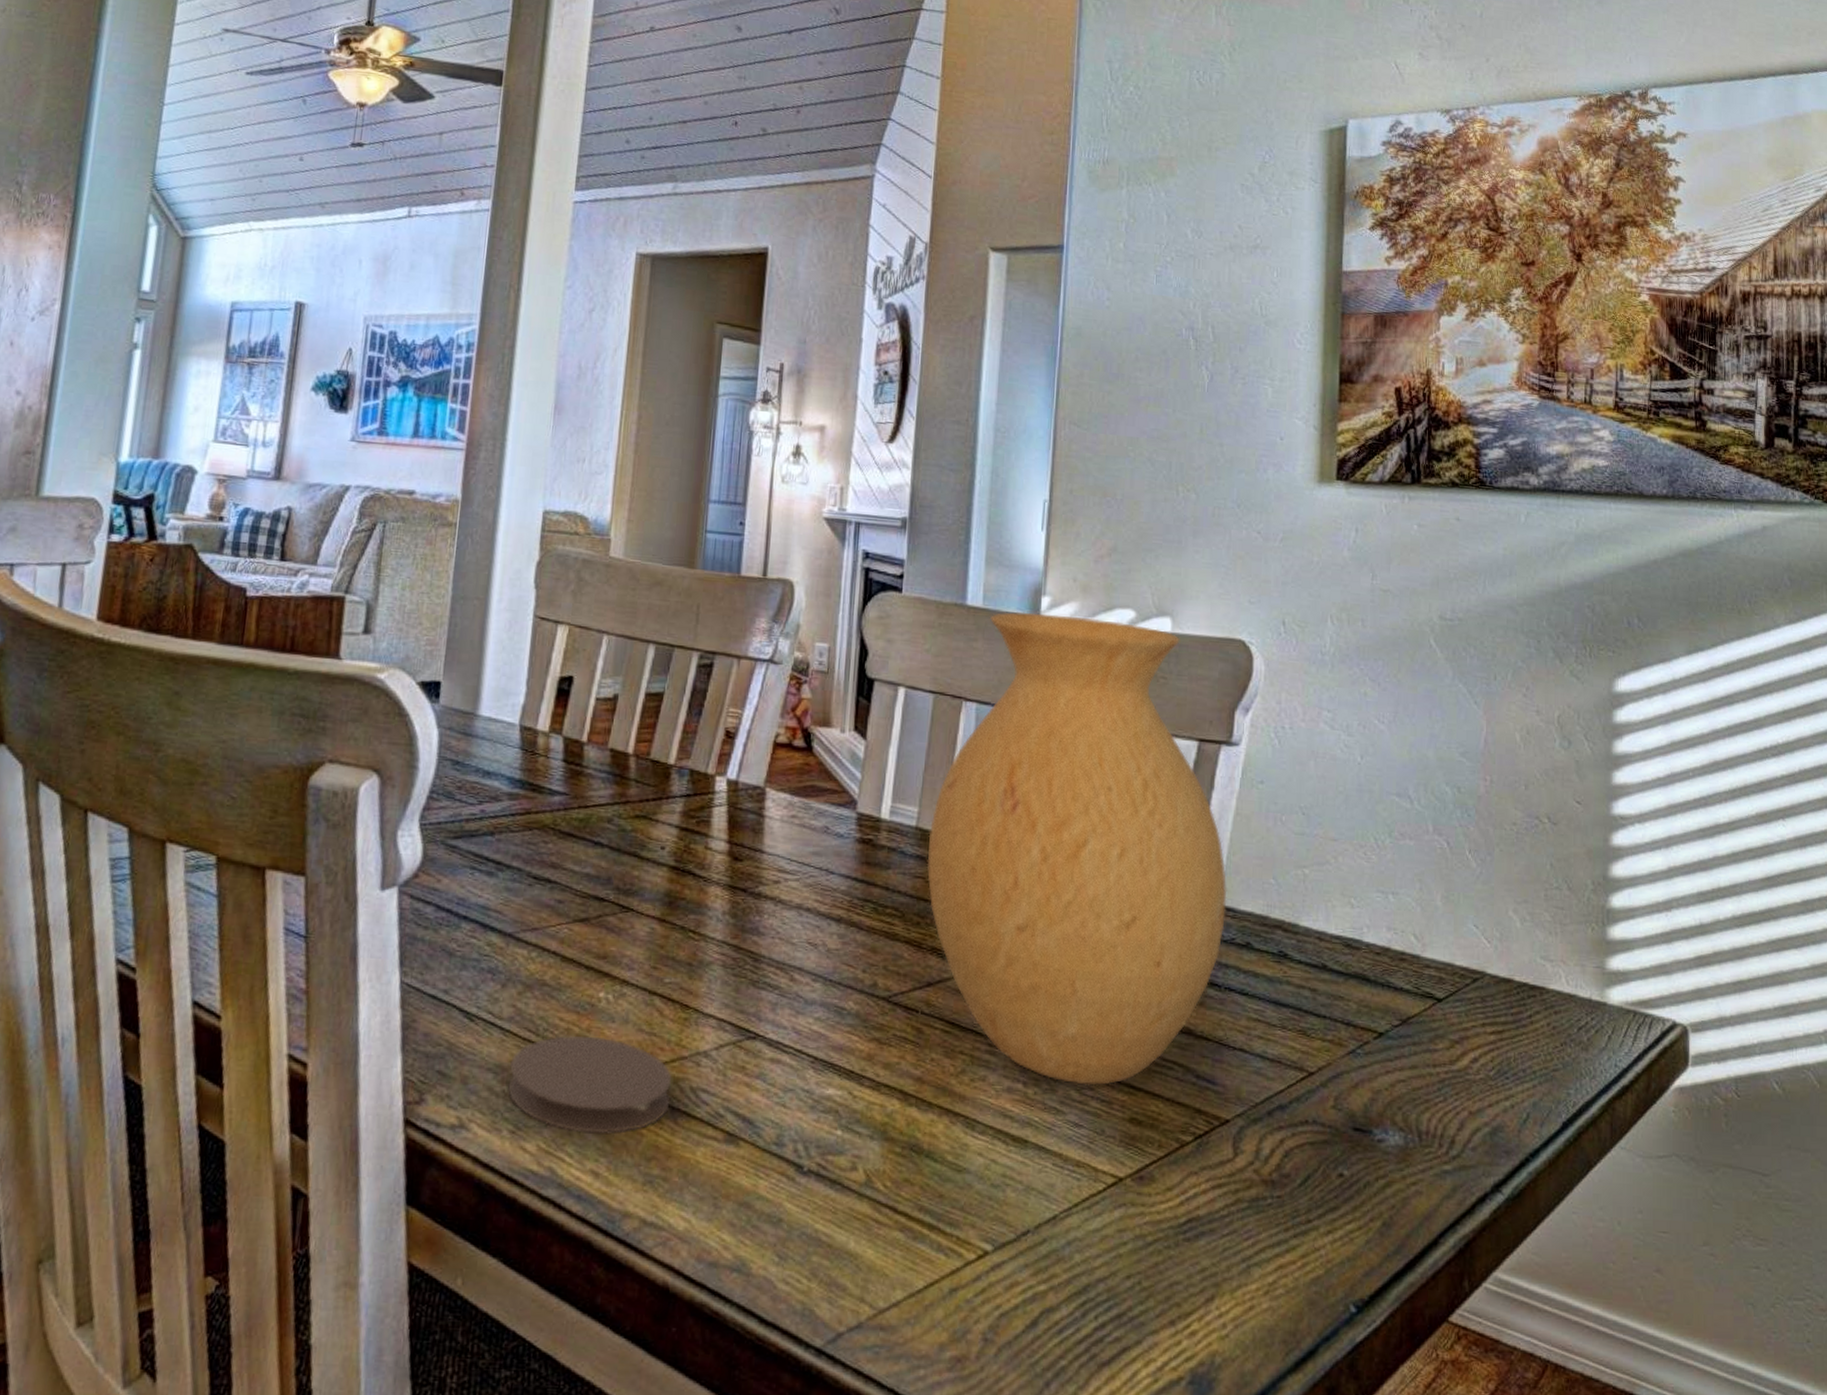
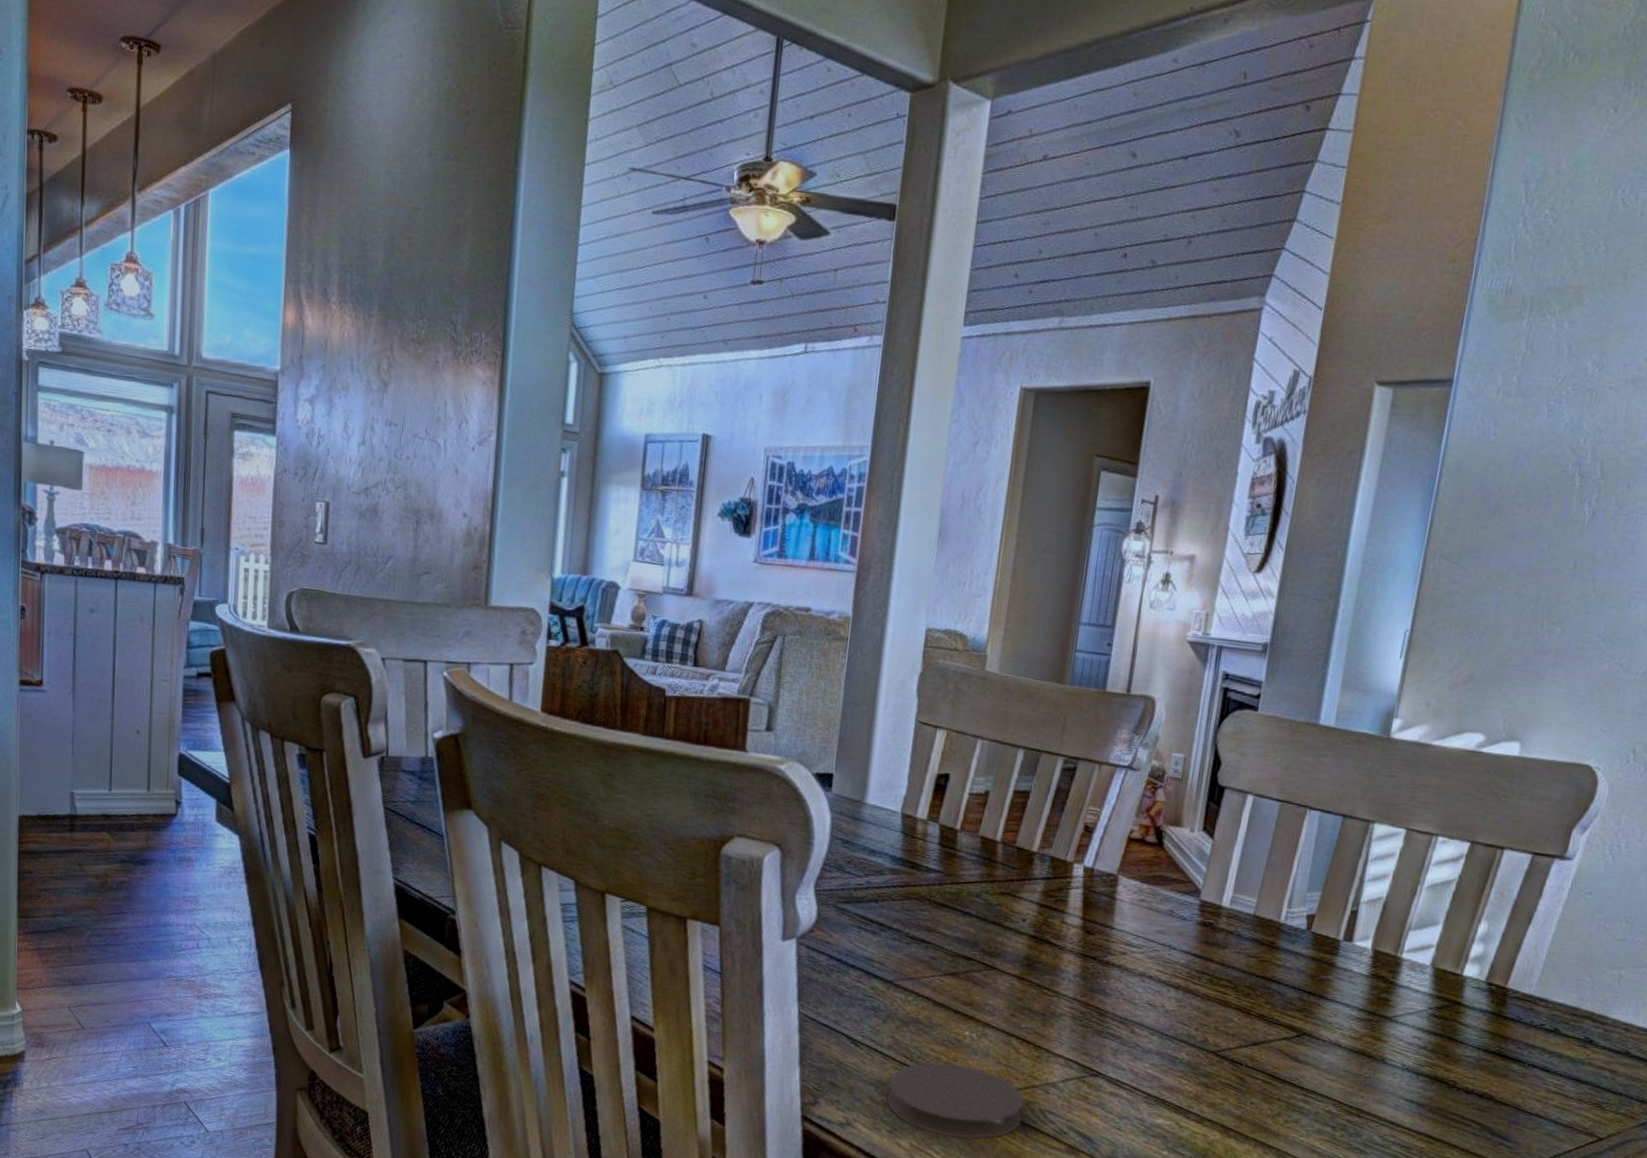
vase: present [927,612,1227,1086] -> none [1260,732,1544,1135]

